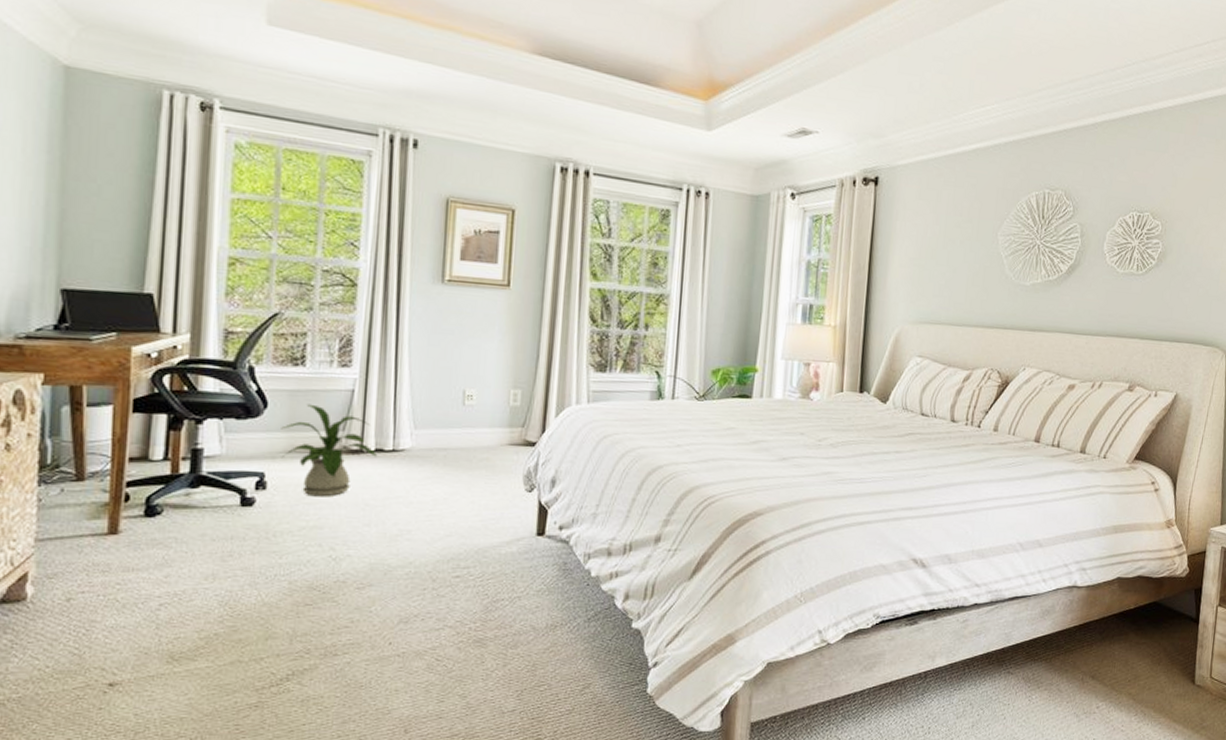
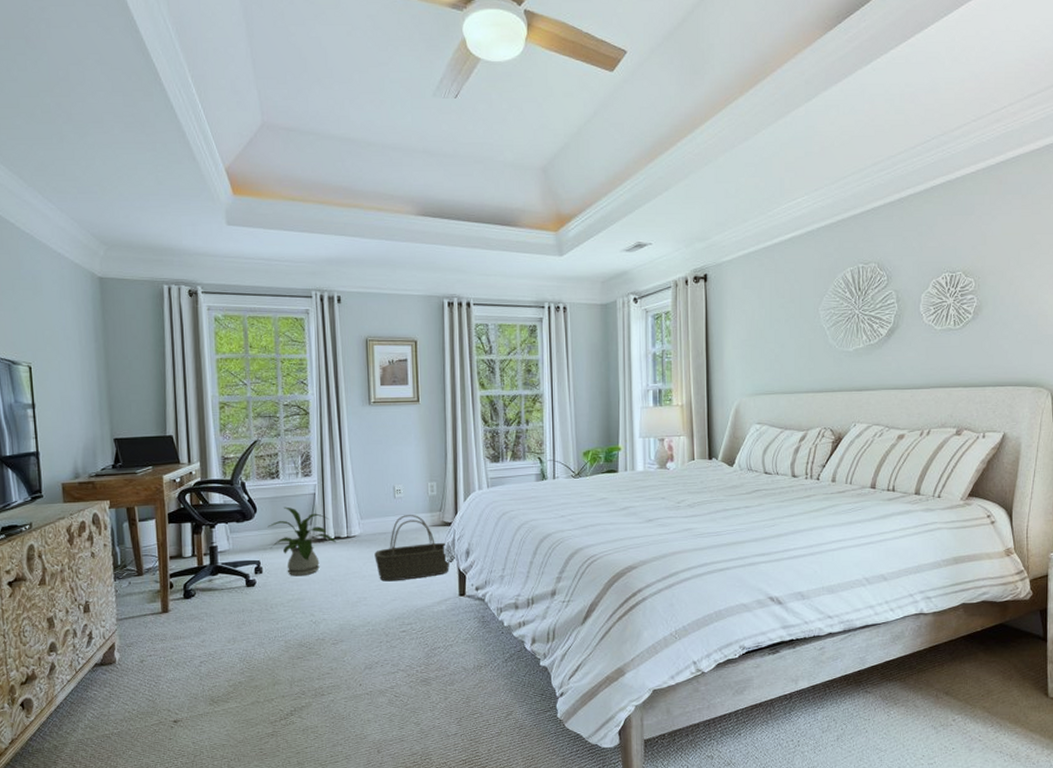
basket: none [428,427,530,512] -> present [374,514,451,582]

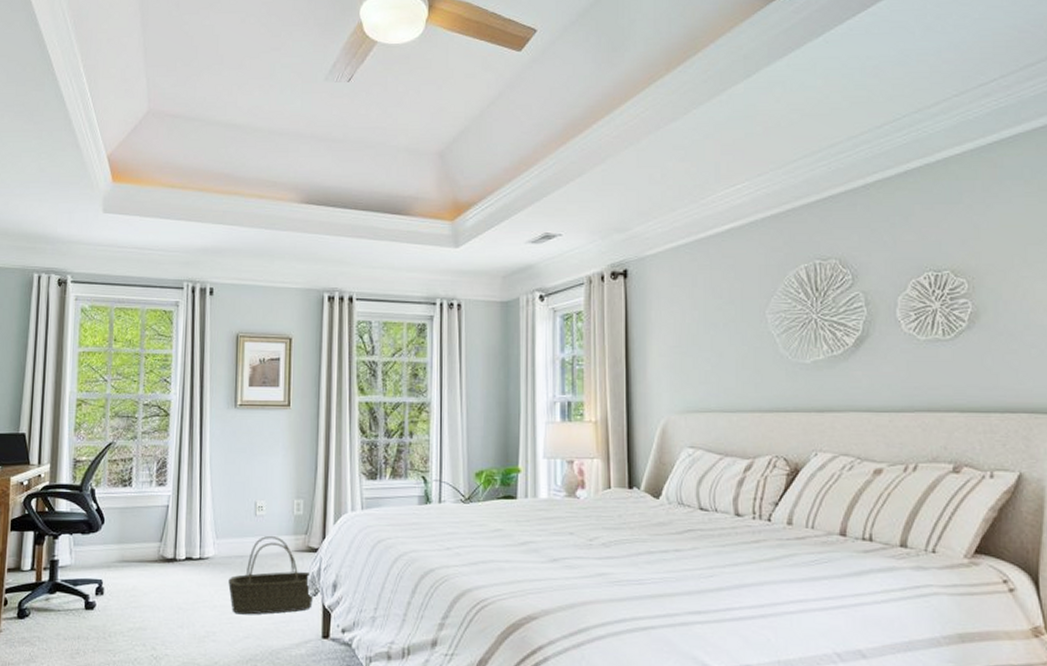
house plant: present [267,506,336,576] -> none [114,519,187,601]

